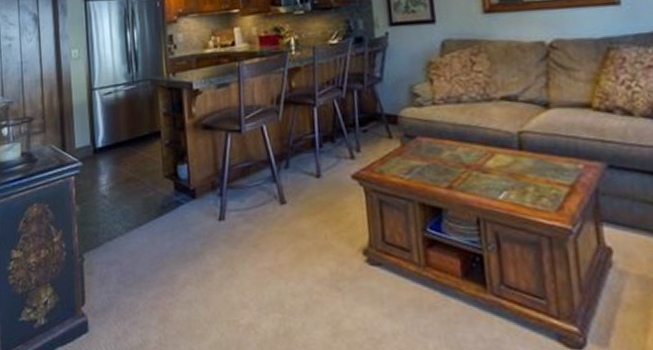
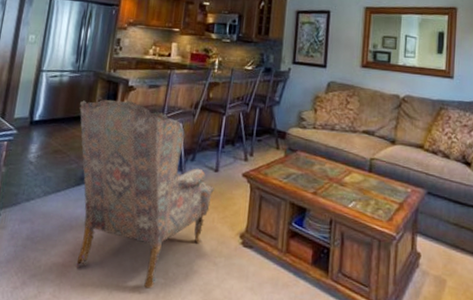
armchair: none [143,107,320,326] -> present [76,98,214,289]

